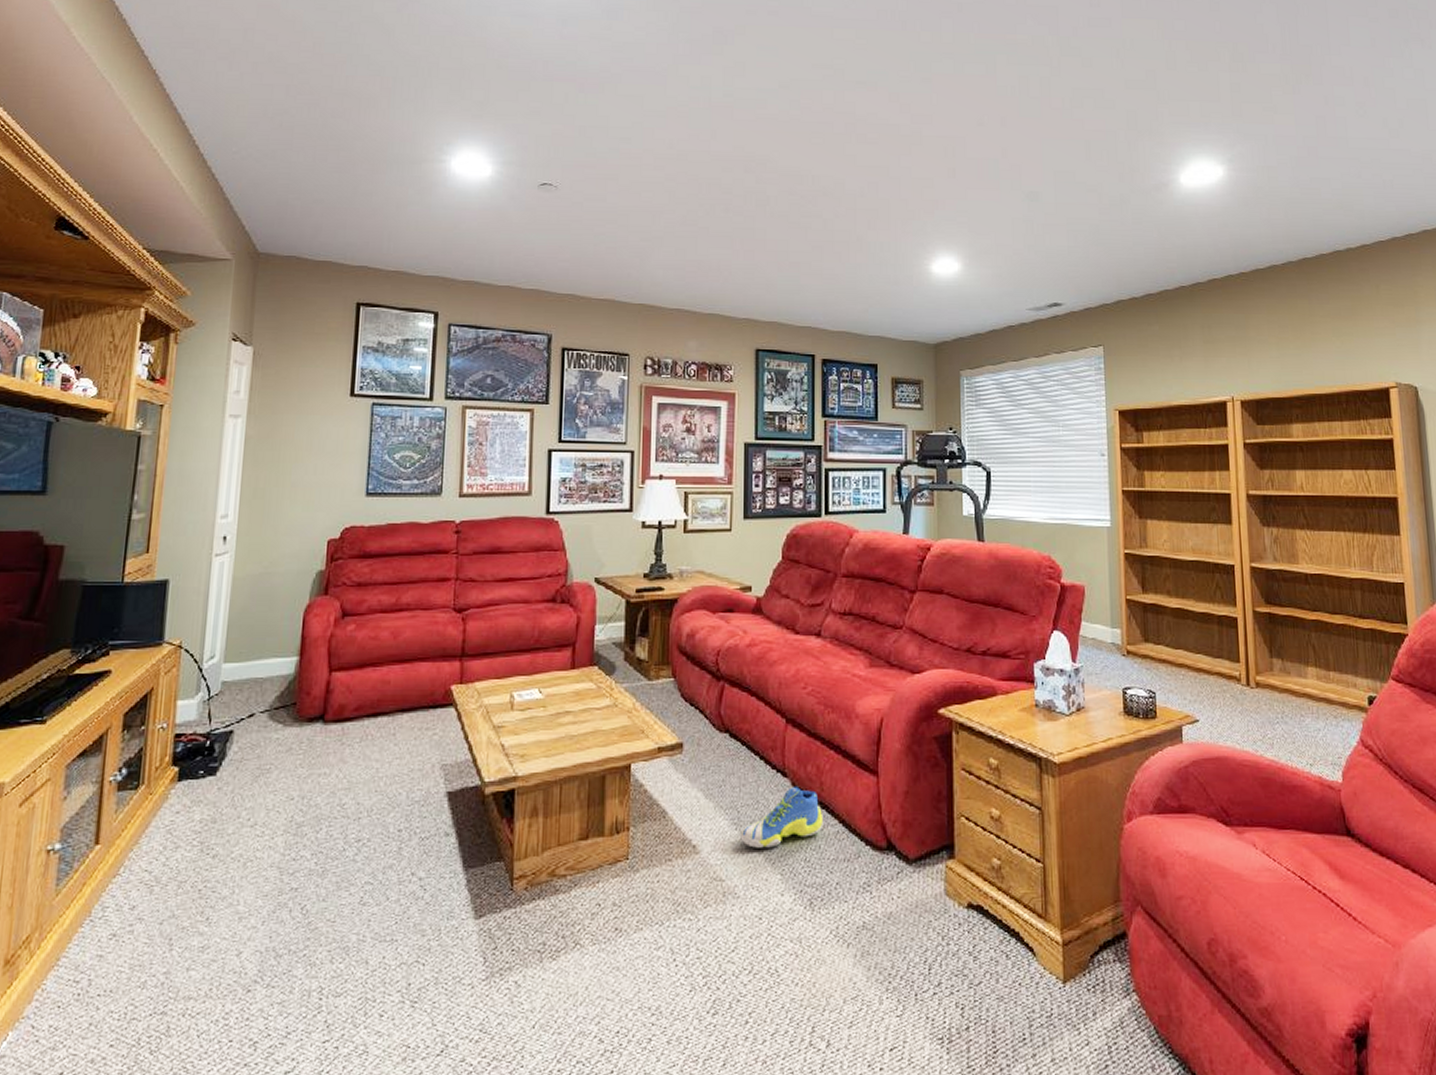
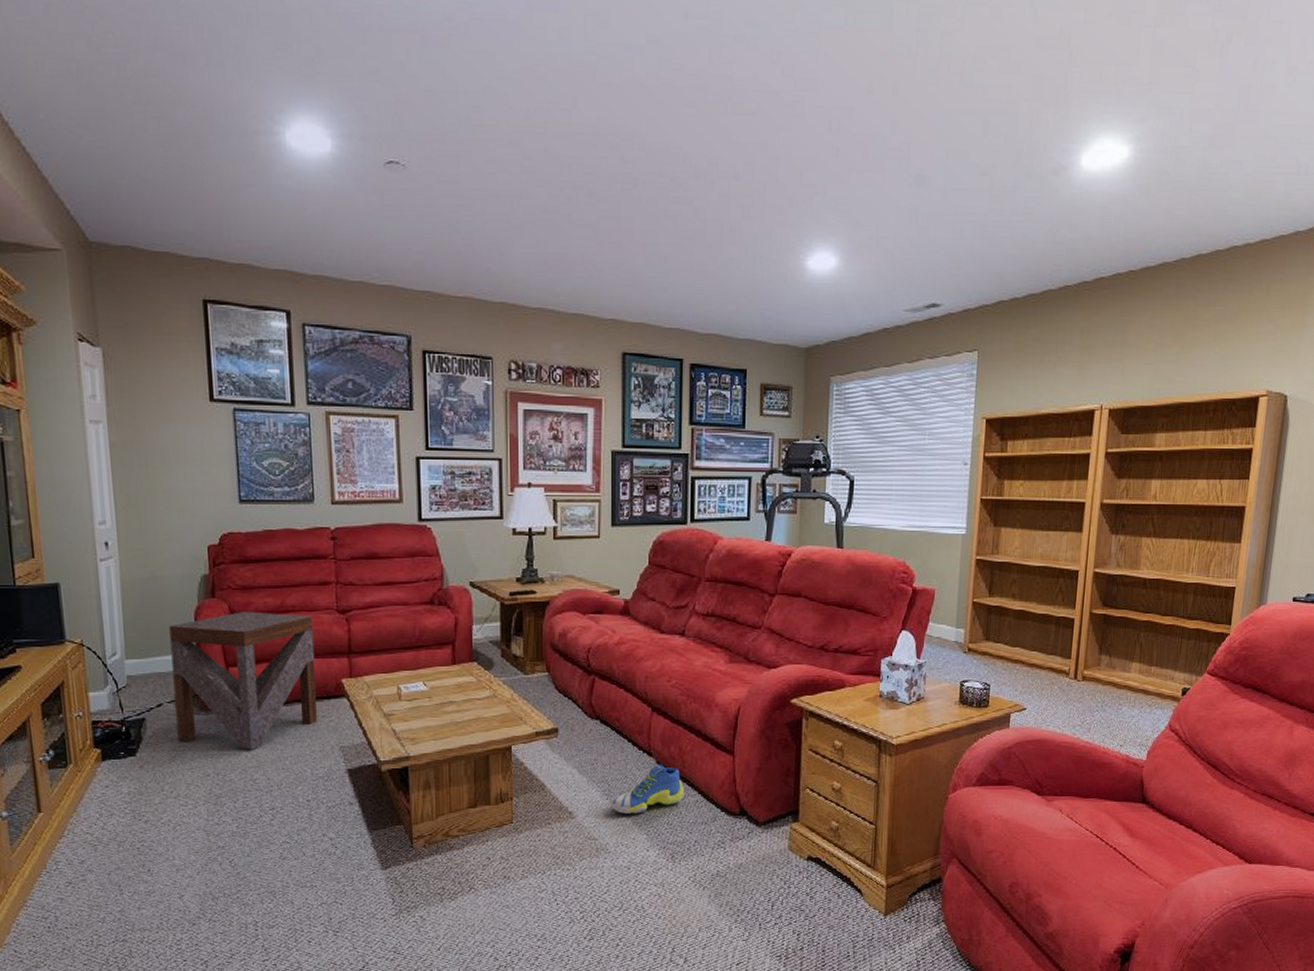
side table: none [265,610,428,768] -> present [169,612,317,750]

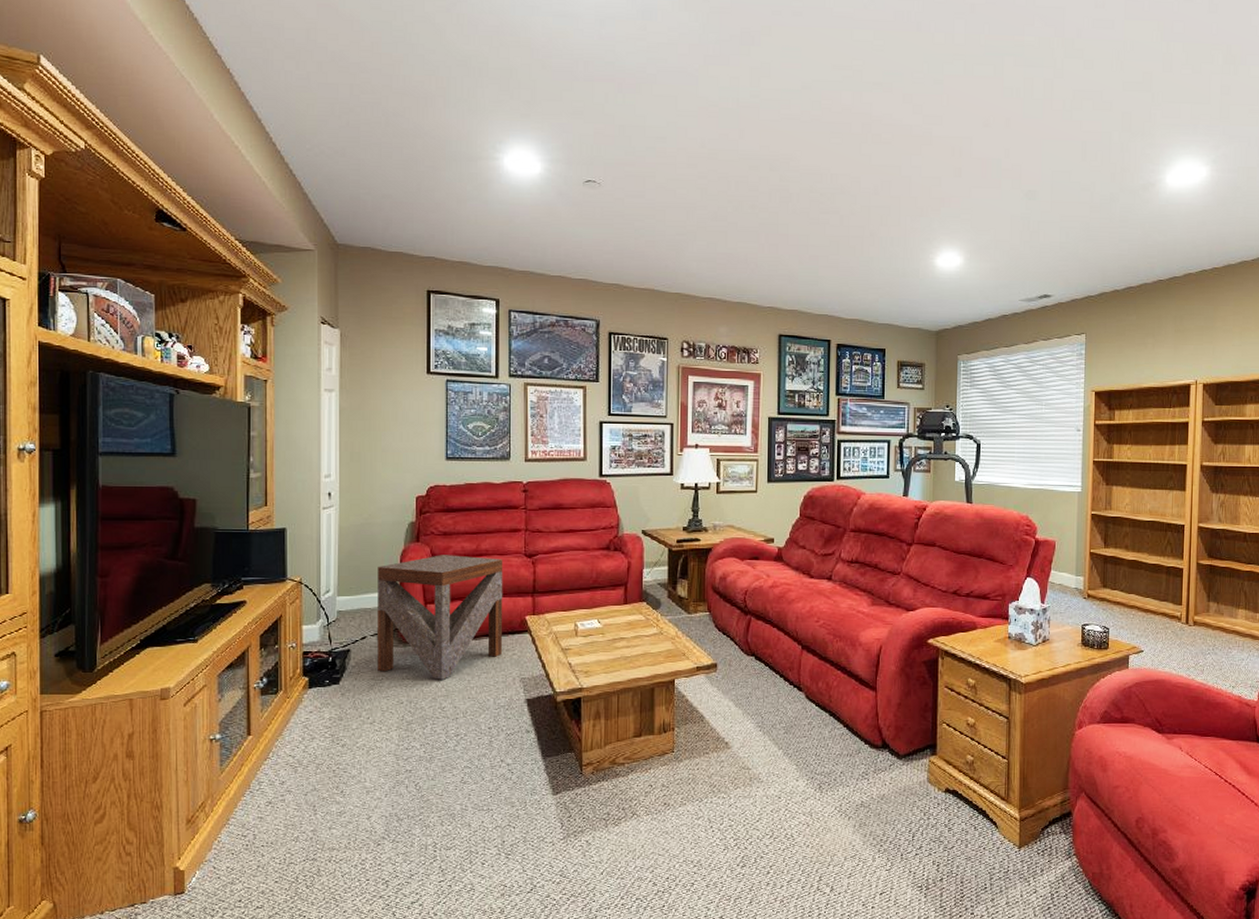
sneaker: present [611,763,685,814] -> none [764,698,831,745]

